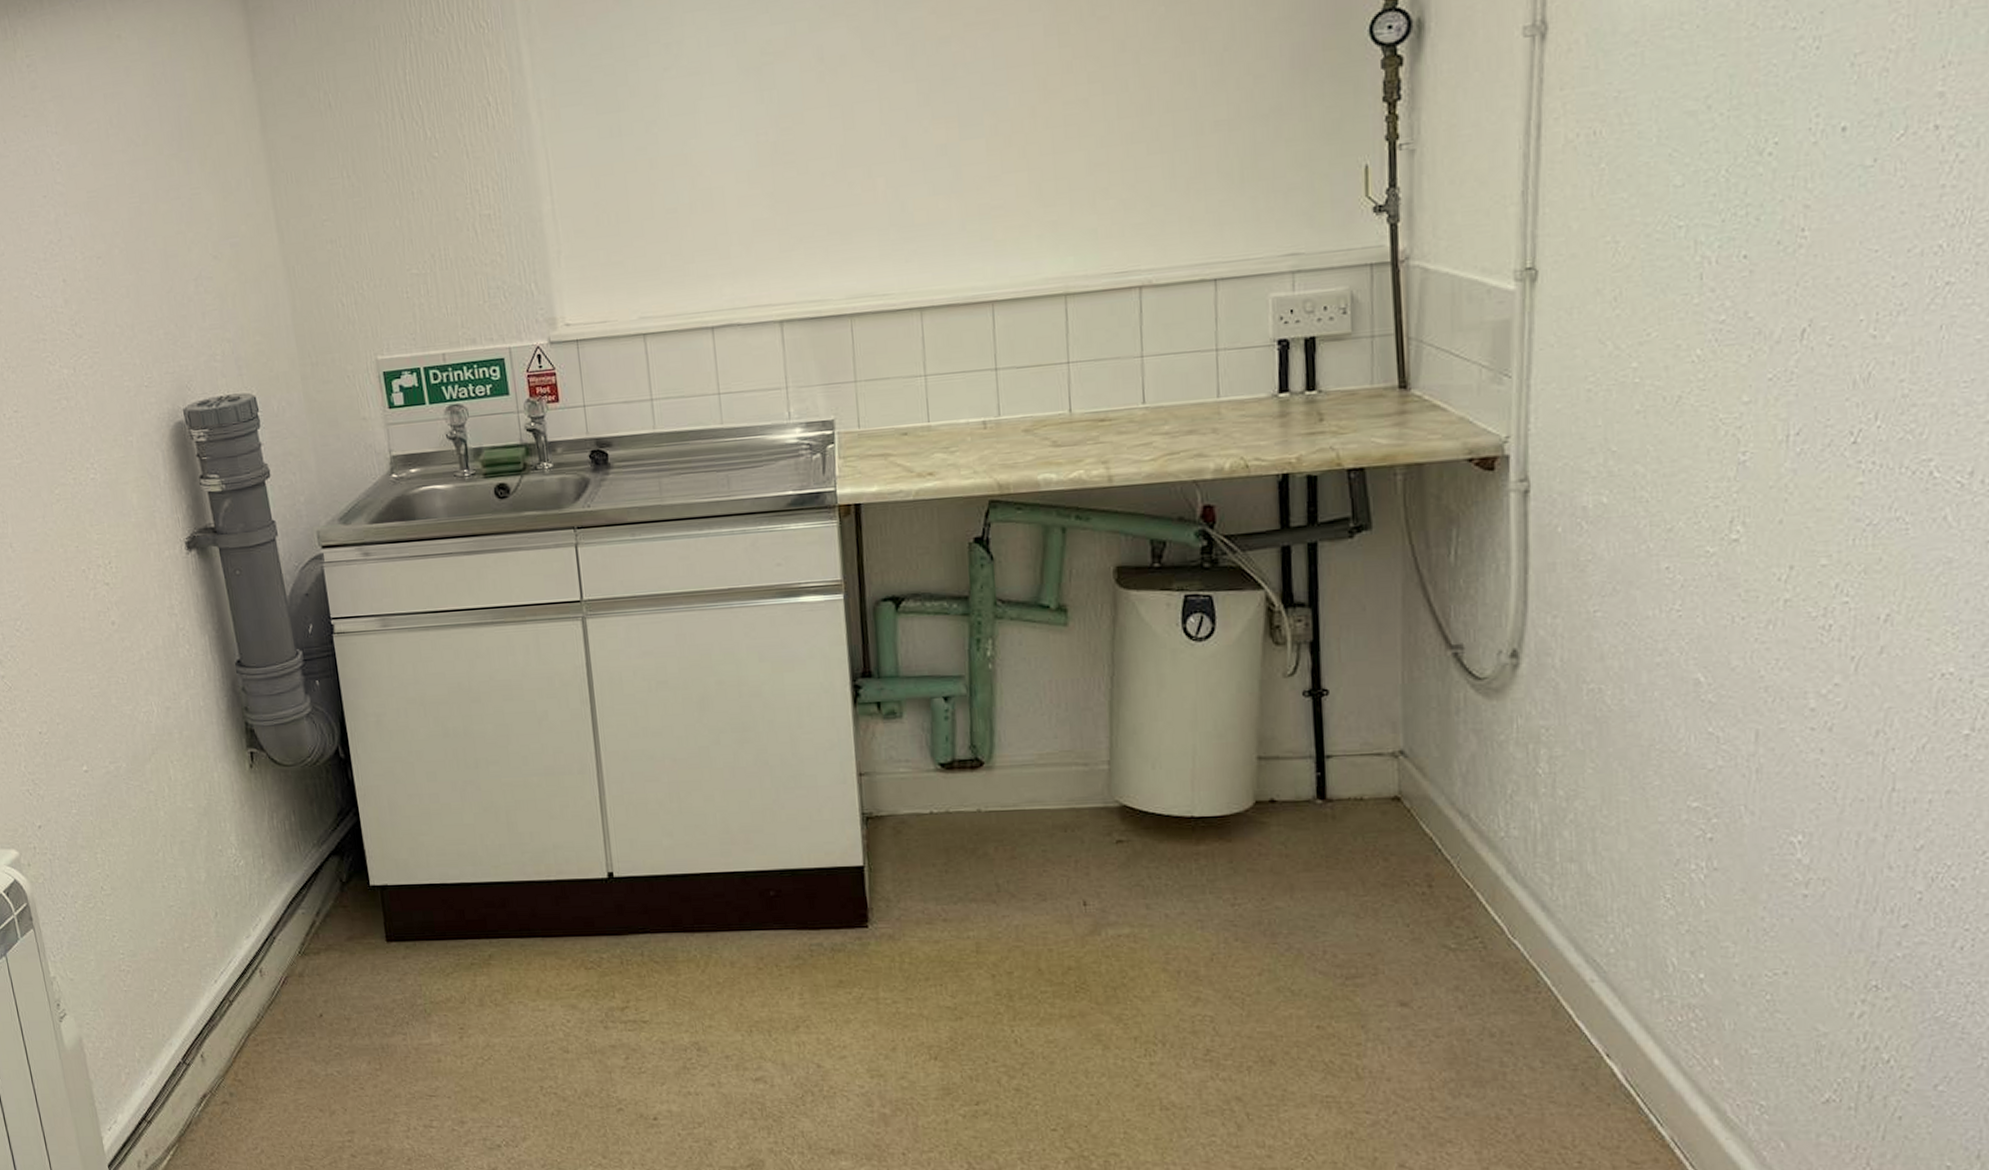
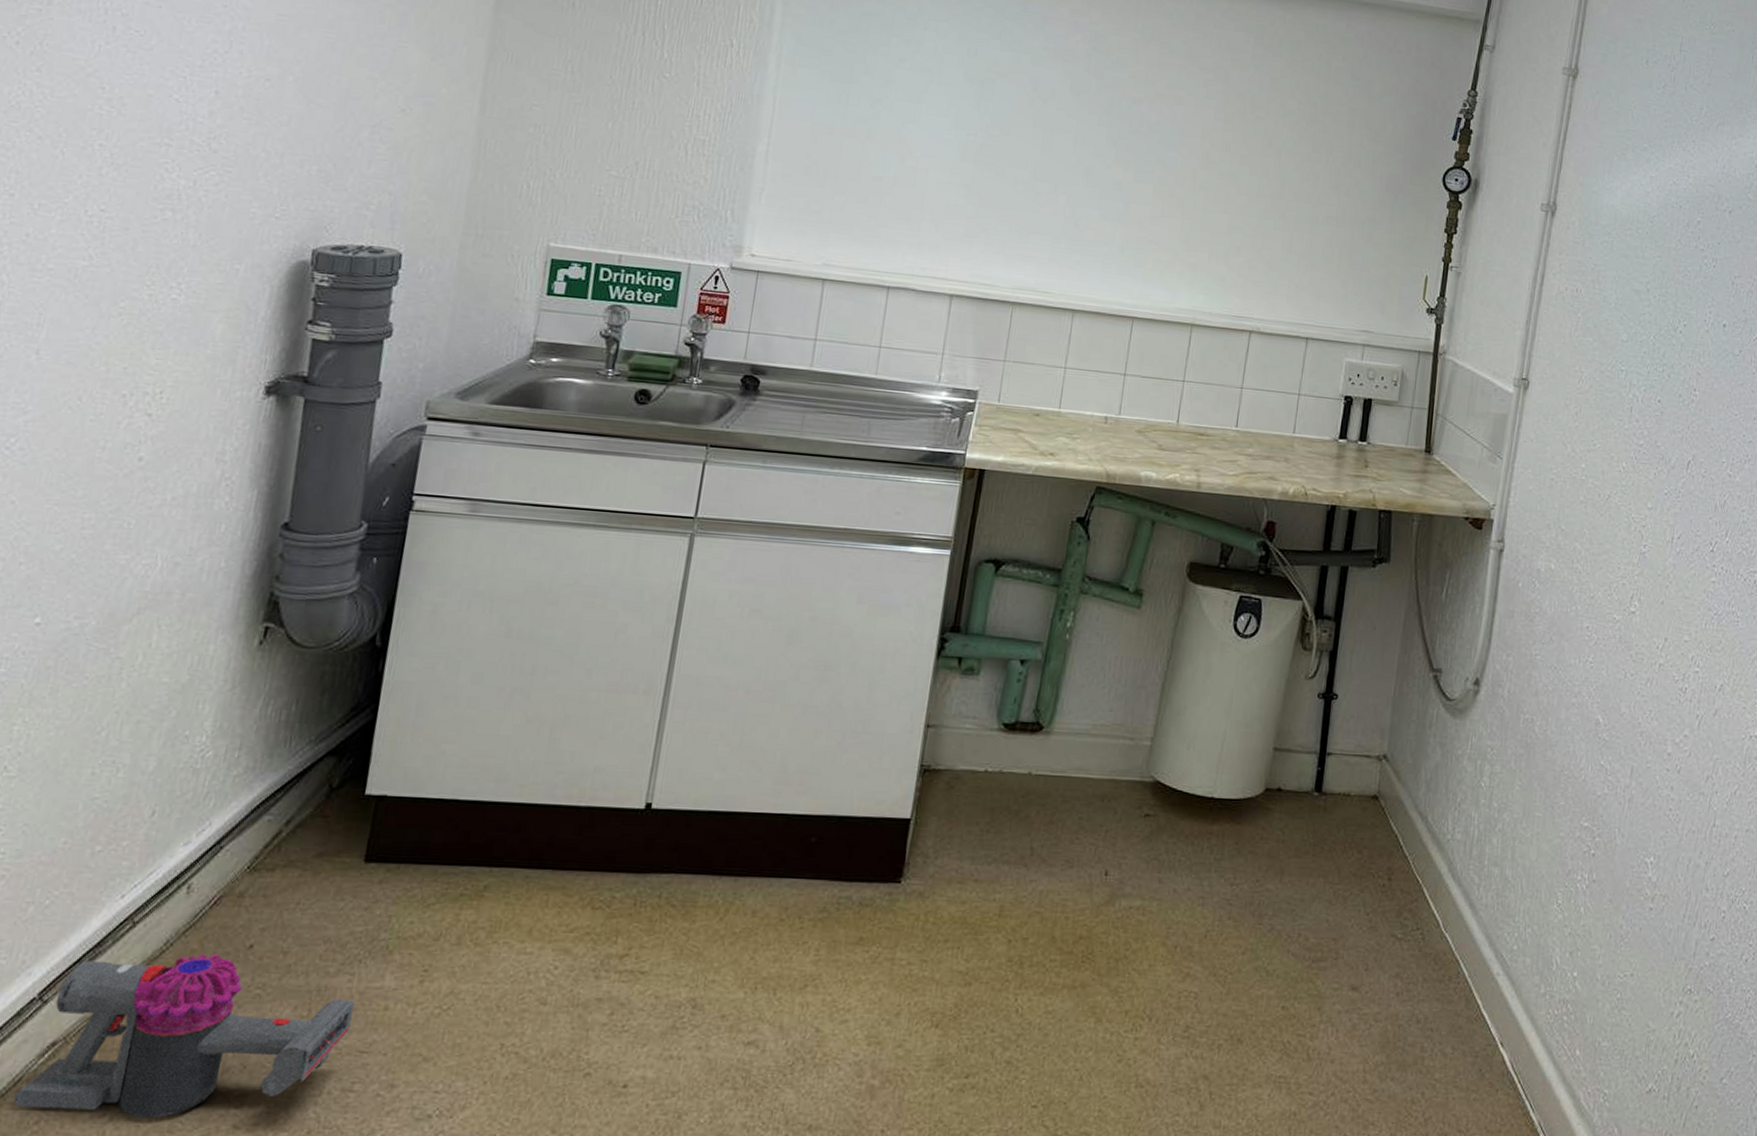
vacuum cleaner: none [190,1022,416,1150] -> present [13,953,356,1119]

